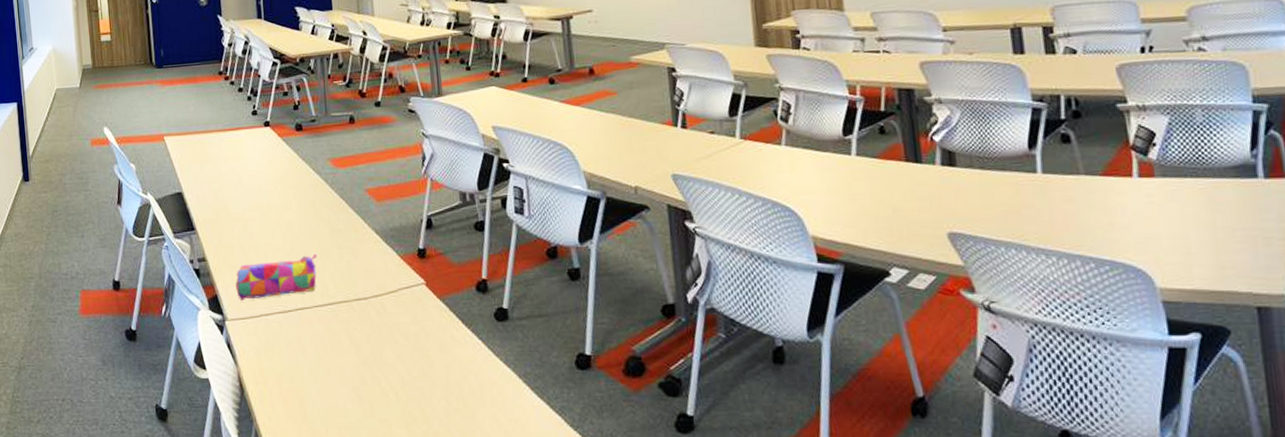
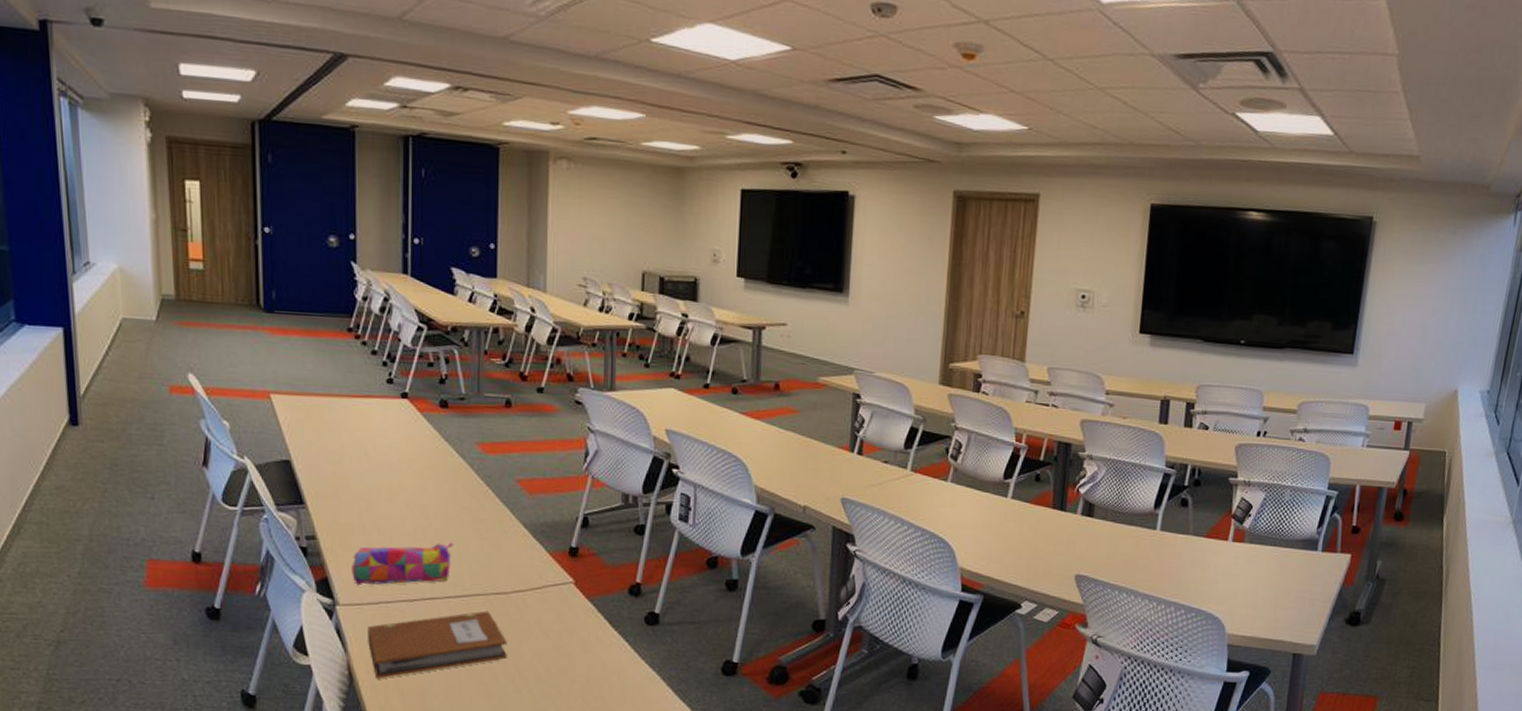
notebook: none [252,317,373,389] -> present [368,610,507,679]

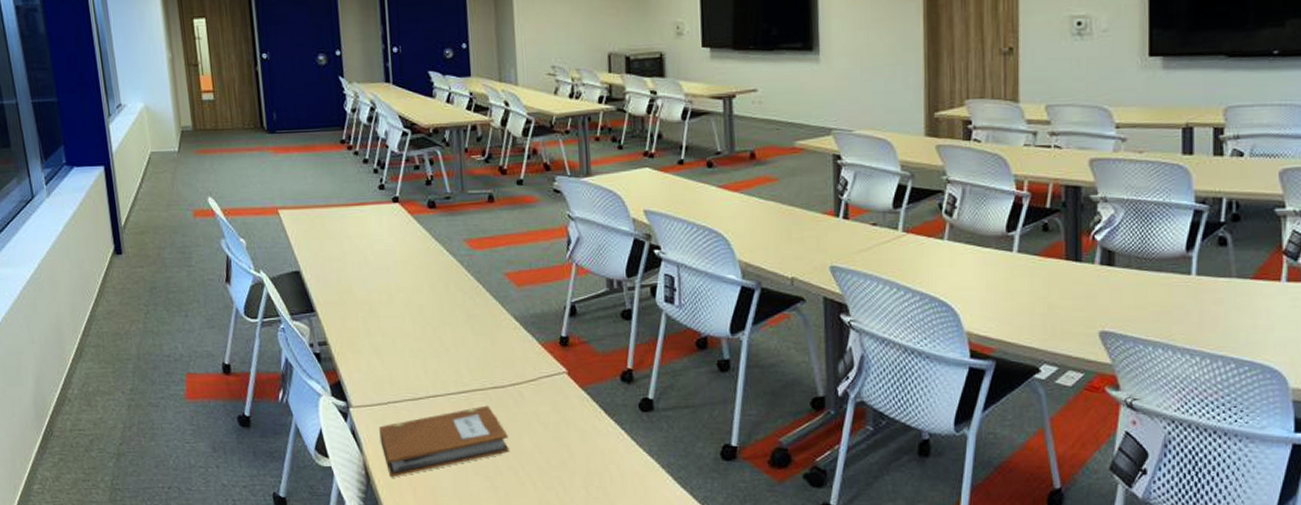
pencil case: present [351,542,453,585] -> none [360,339,451,387]

